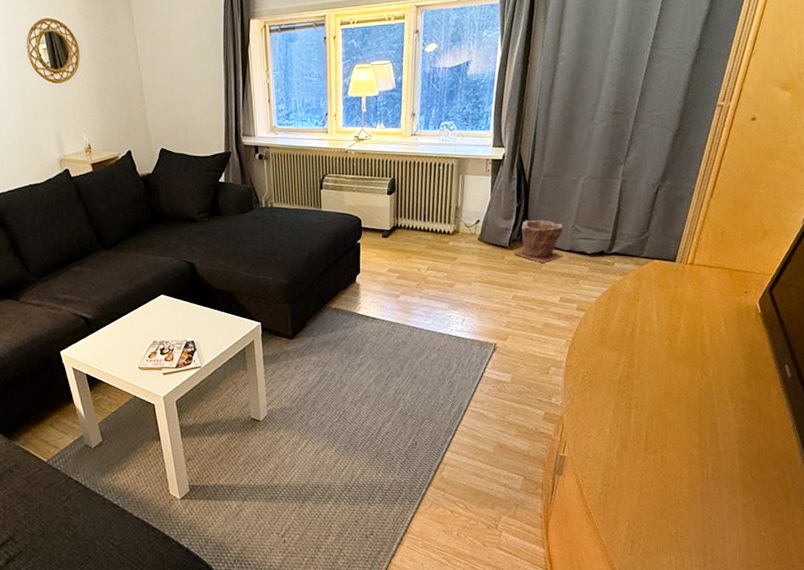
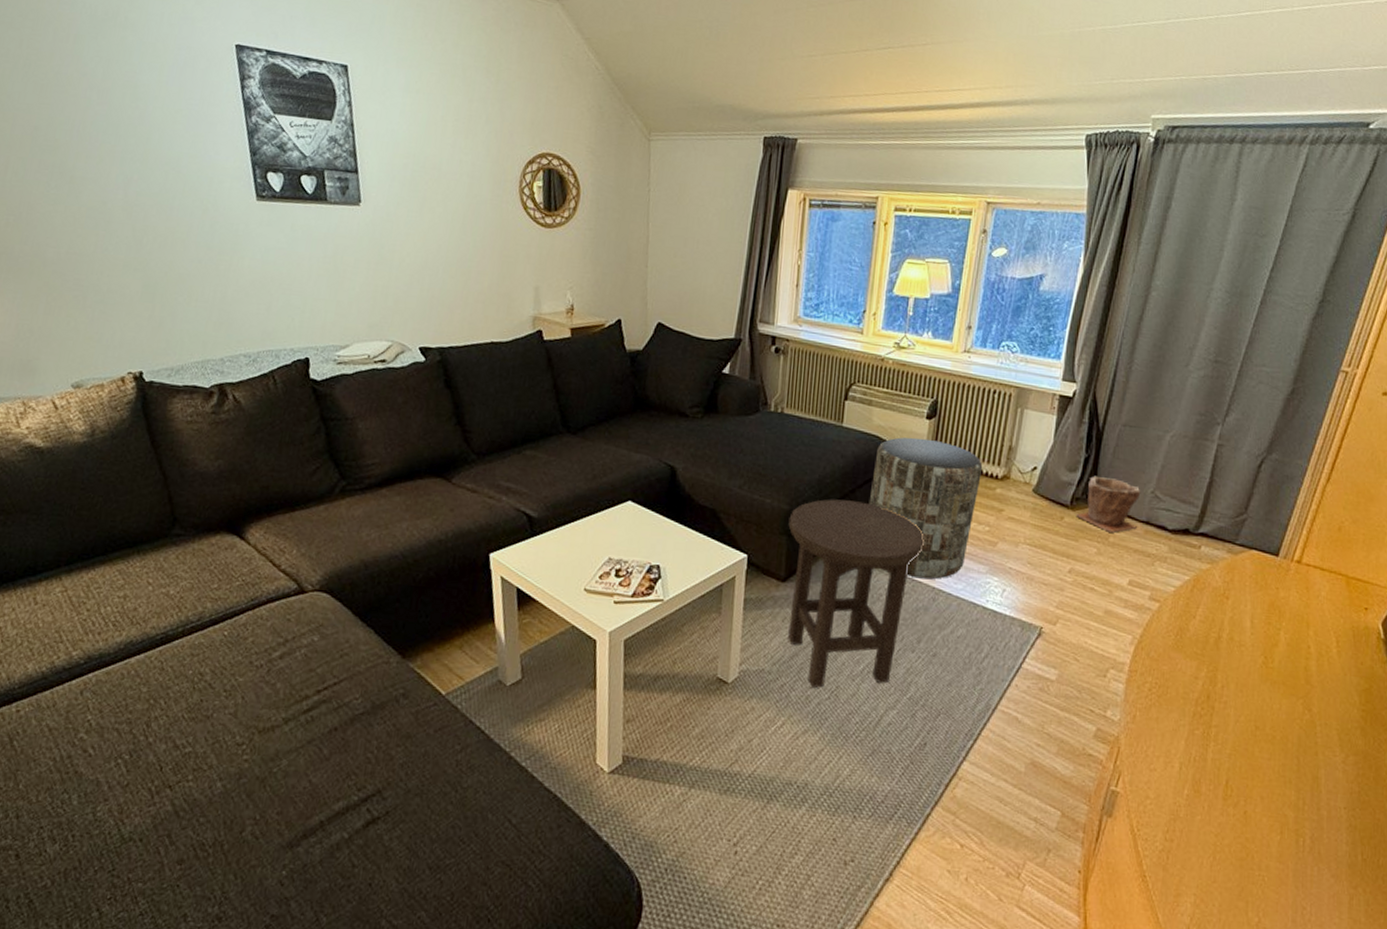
stool: none [289,268,397,414] -> present [788,499,925,688]
side table: none [350,210,437,321] -> present [869,437,983,579]

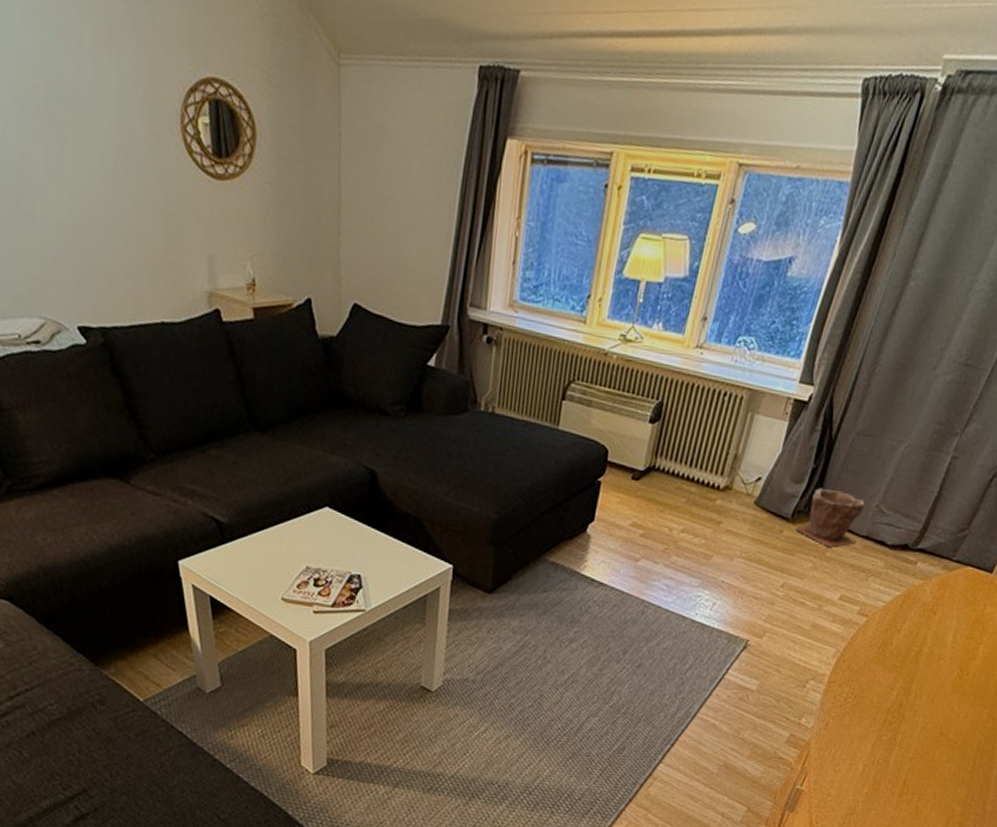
stool: present [788,499,925,688] -> none [493,508,638,696]
side table: present [869,437,983,579] -> none [582,442,705,592]

